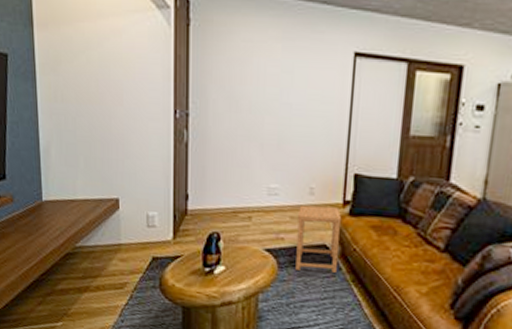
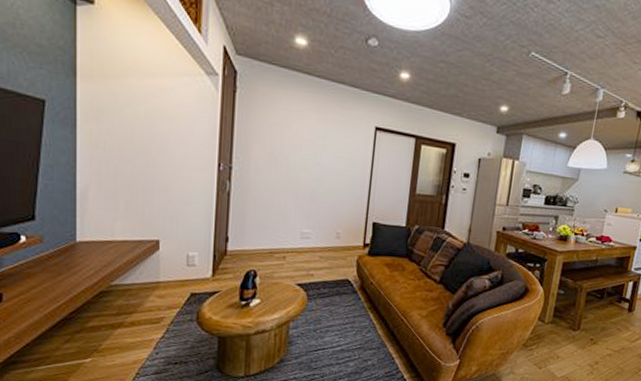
side table: present [295,205,342,273] -> none [322,247,362,302]

